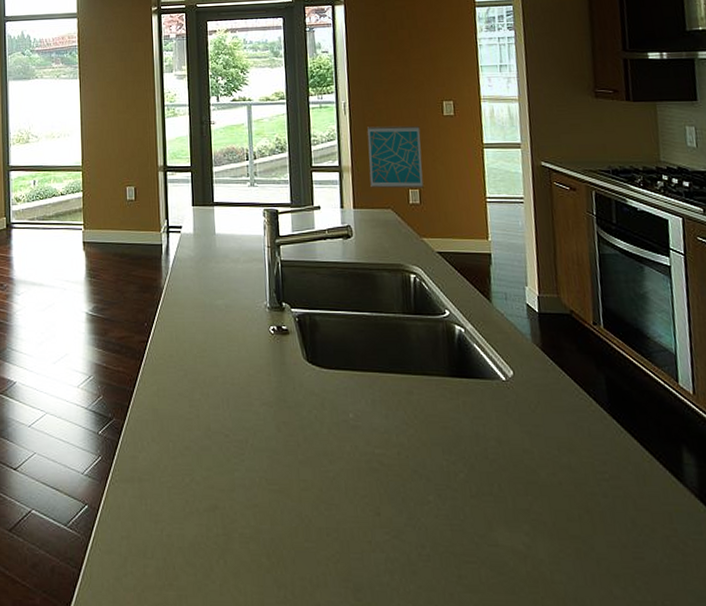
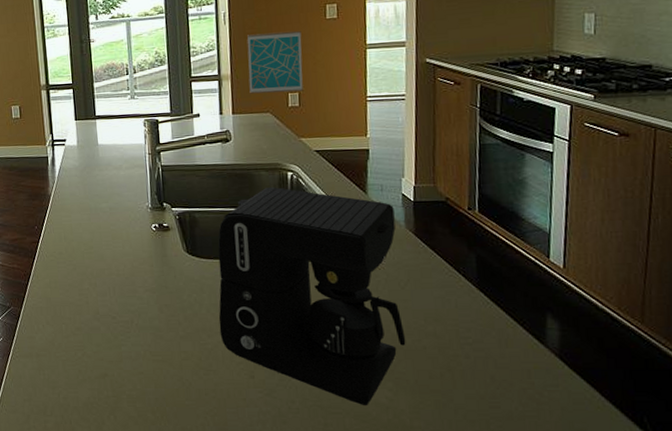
coffee maker: none [339,290,541,553] -> present [218,187,406,405]

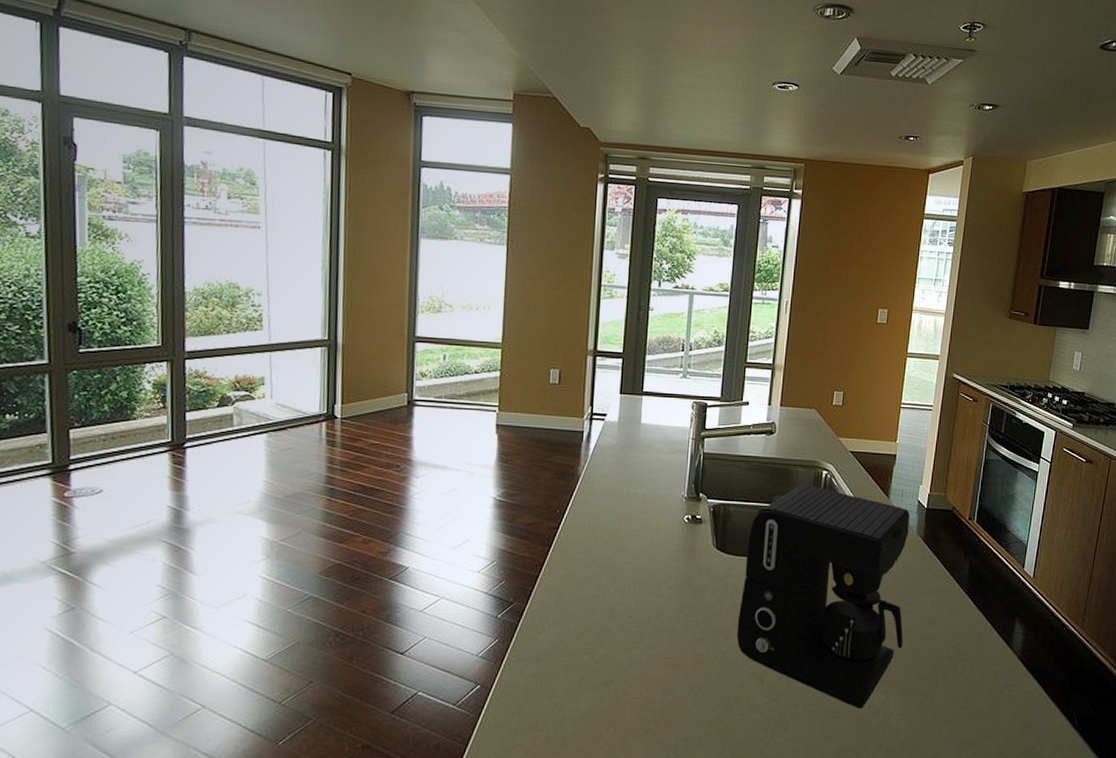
wall art: present [247,31,303,94] -> none [799,327,854,391]

